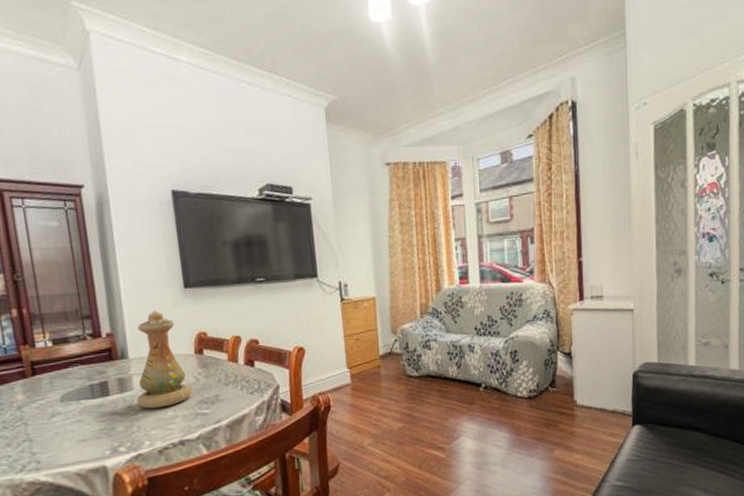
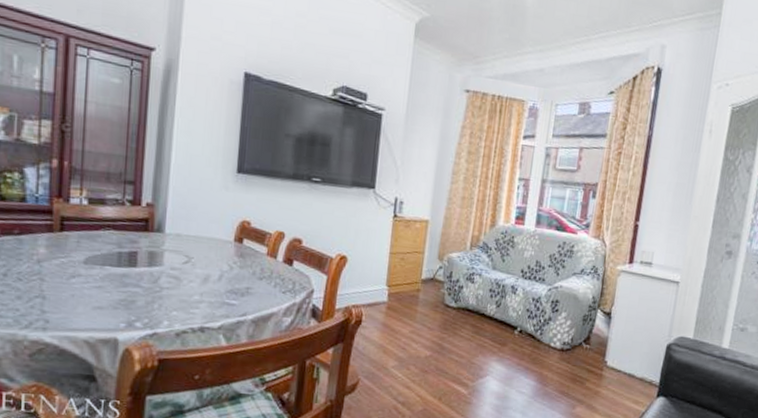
vase: present [136,310,193,409] -> none [163,189,224,290]

